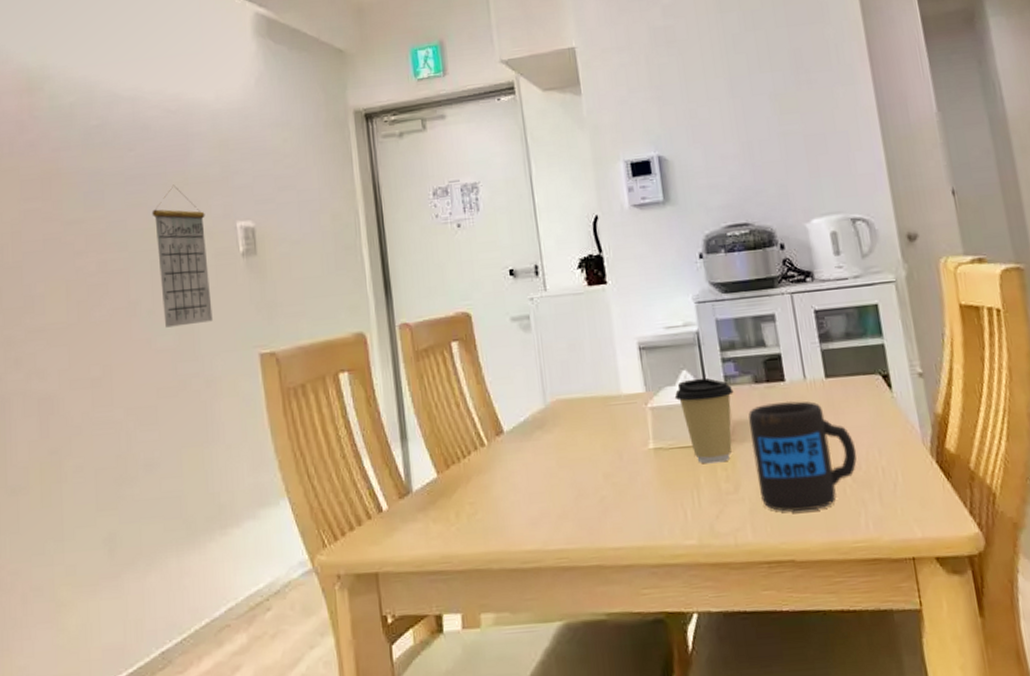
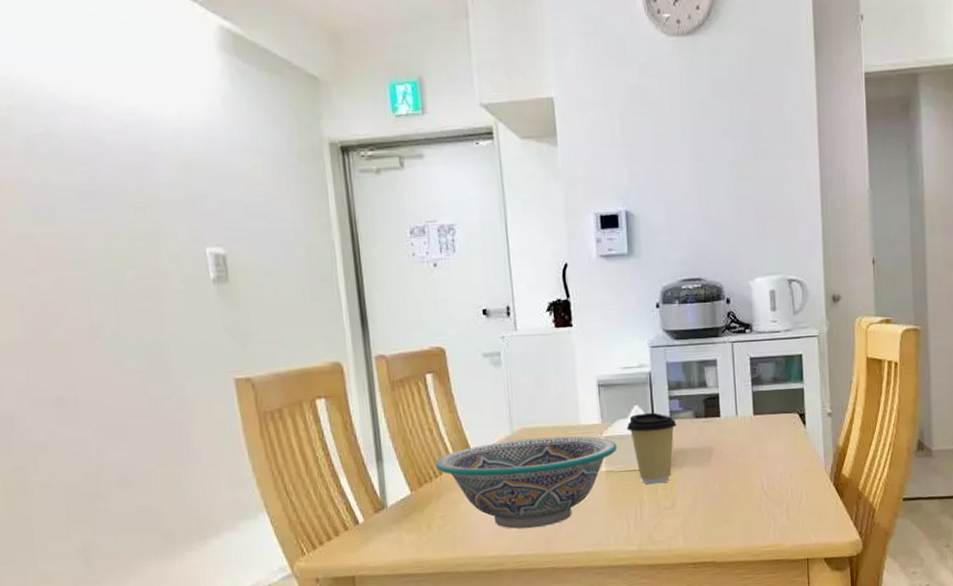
calendar: present [152,184,213,328] -> none [111,204,184,350]
bowl: none [463,407,666,518] -> present [435,436,617,529]
mug: present [748,400,857,512] -> none [688,433,773,524]

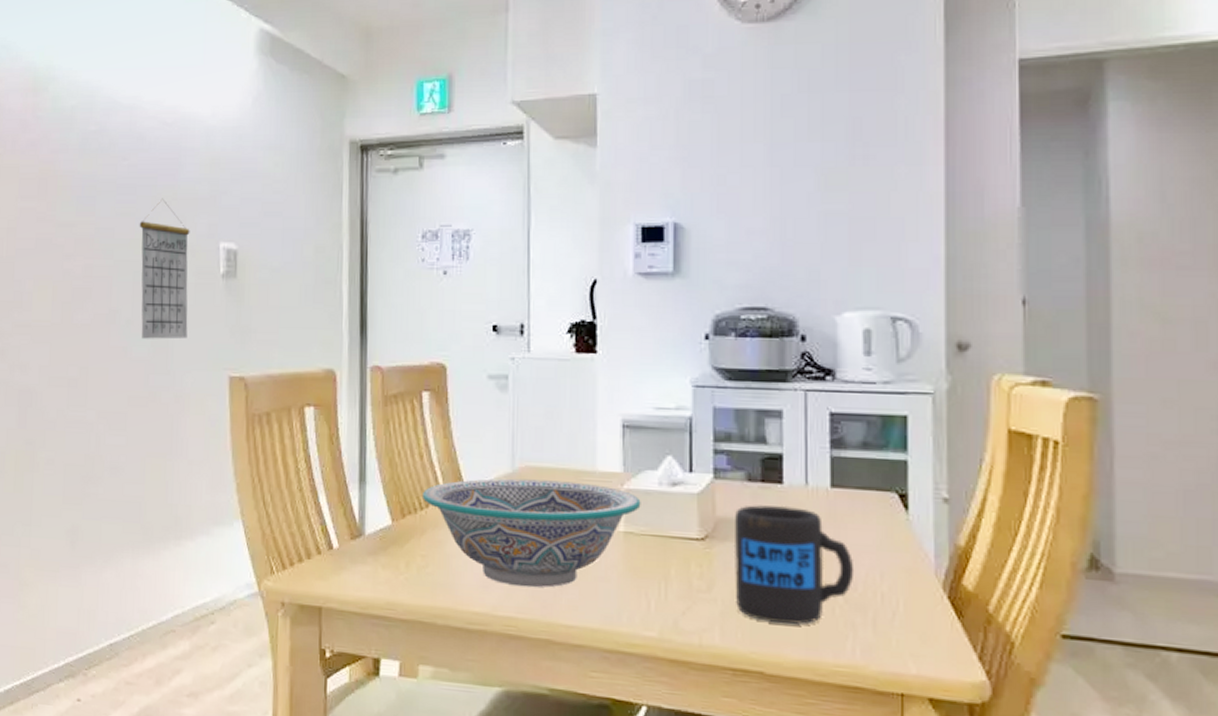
calendar: none [111,204,184,350] -> present [139,198,190,339]
coffee cup: present [626,412,677,485] -> none [654,466,722,558]
mug: none [688,433,773,524] -> present [733,505,855,625]

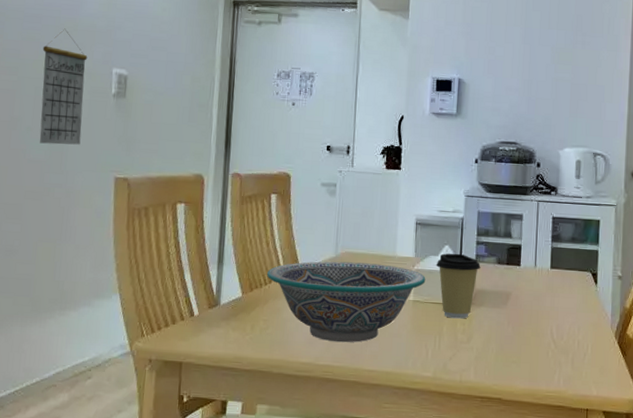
coffee cup: none [654,466,722,558] -> present [436,253,481,319]
mug: present [733,505,855,625] -> none [485,281,562,364]

